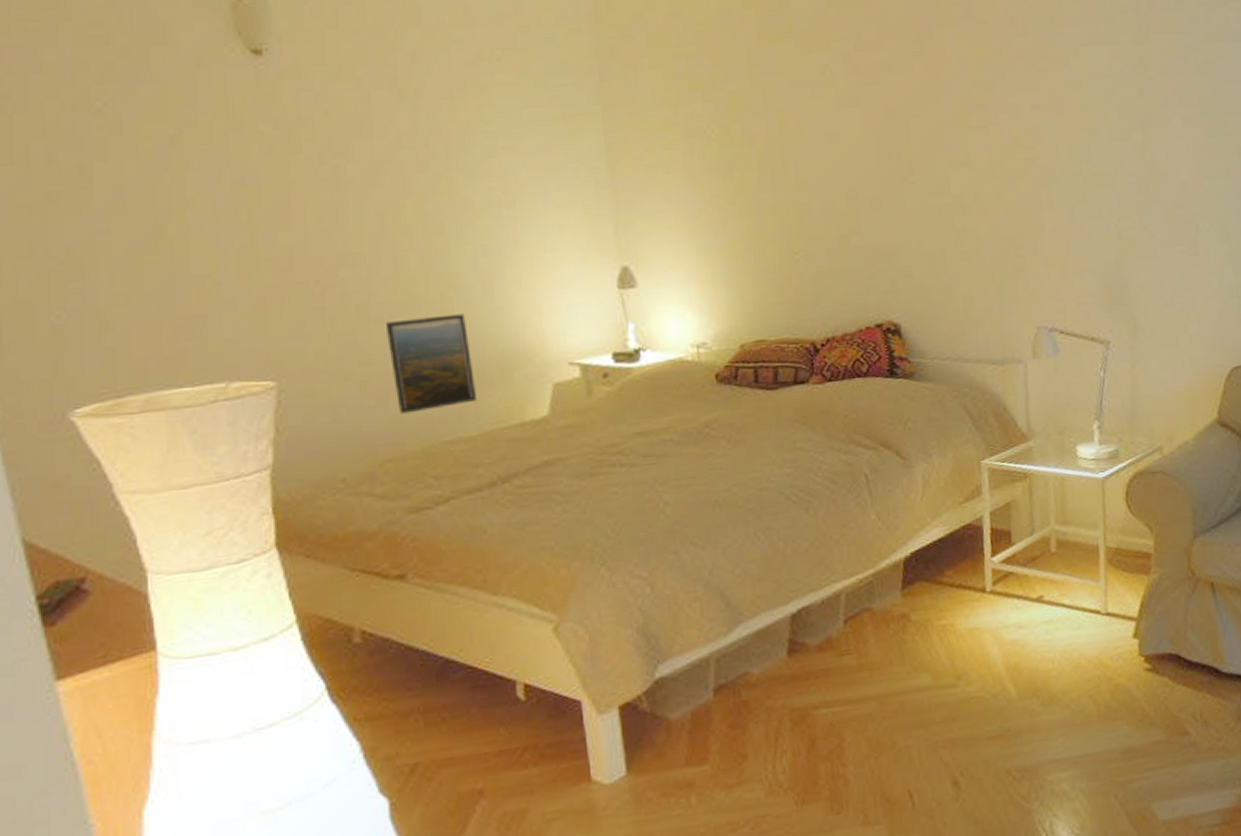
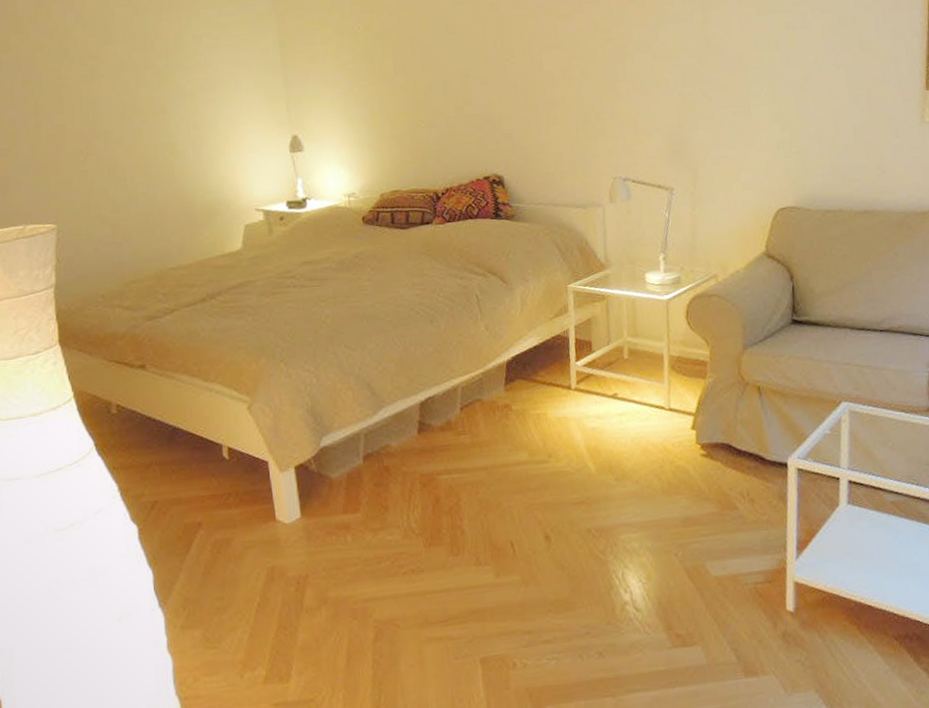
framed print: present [385,313,476,414] -> none [127,173,191,248]

